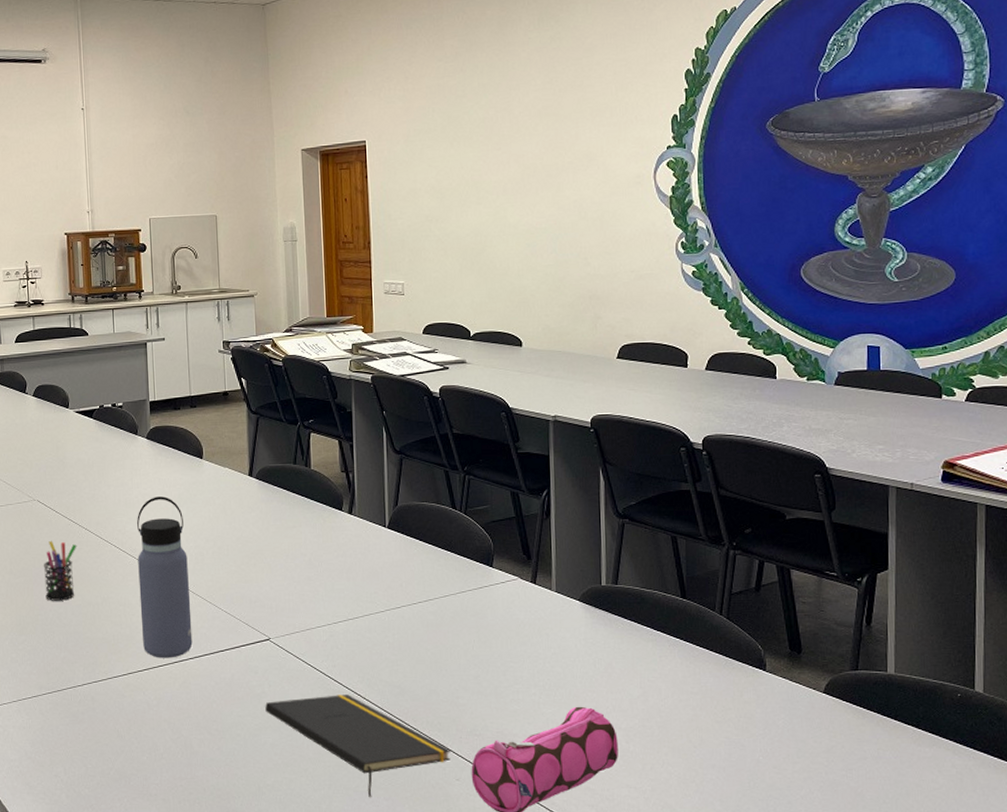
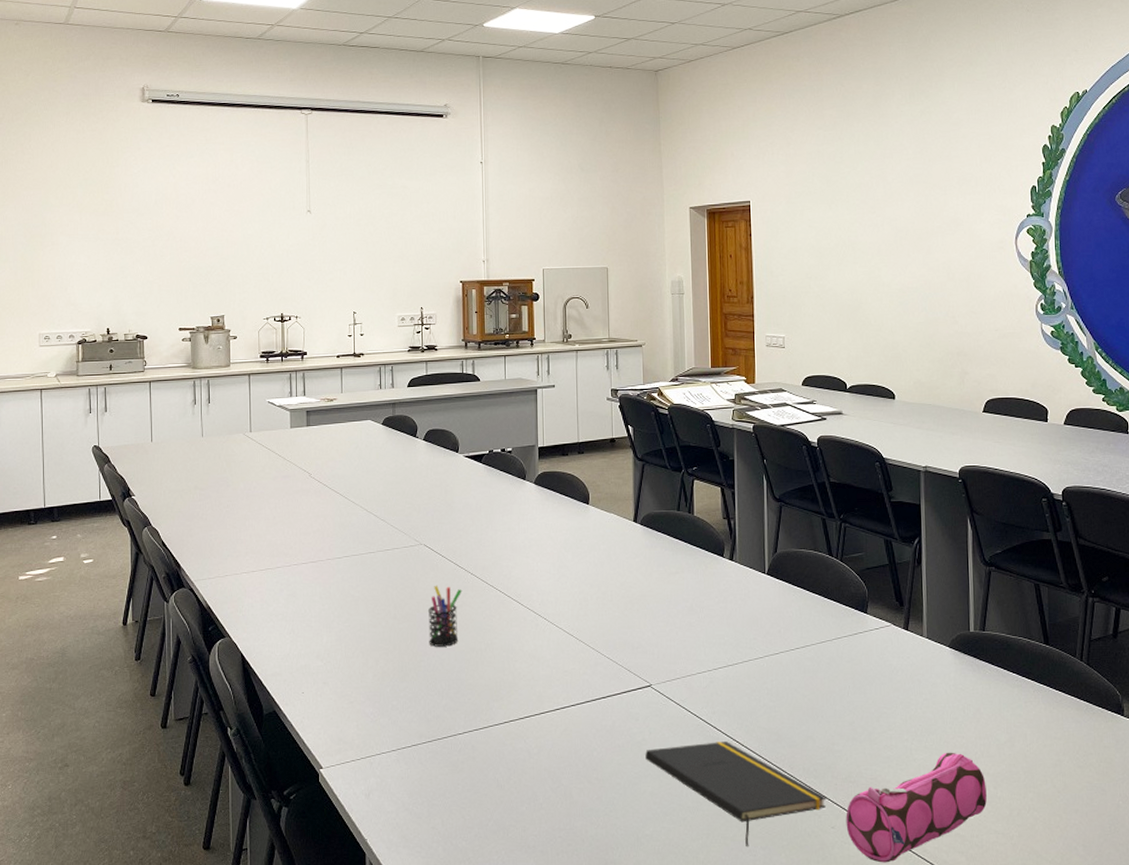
water bottle: present [137,496,193,658] -> none [522,542,575,705]

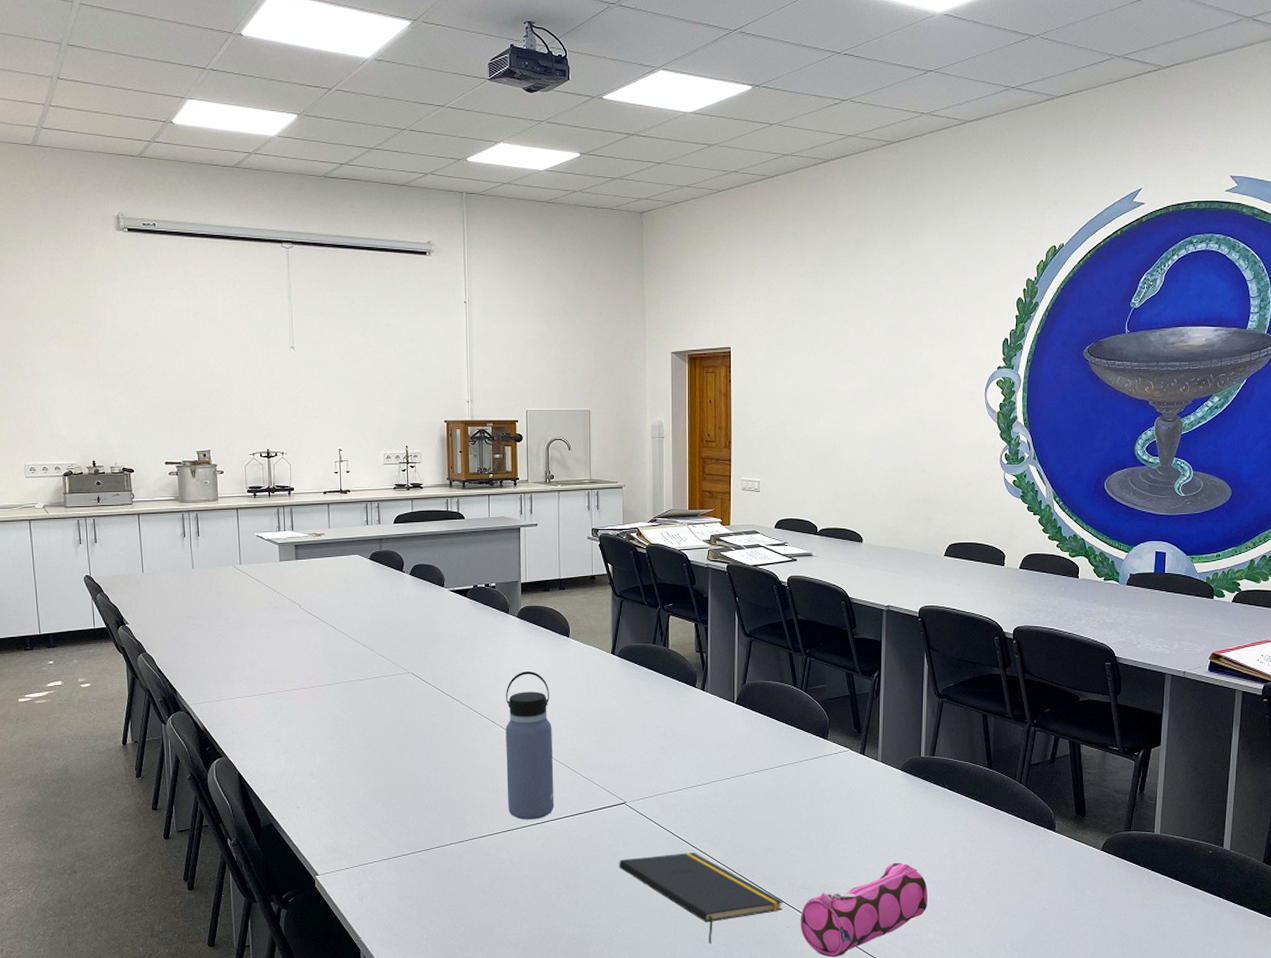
pen holder: present [428,585,463,647] -> none [416,710,449,767]
water bottle: none [522,542,575,705] -> present [505,671,554,820]

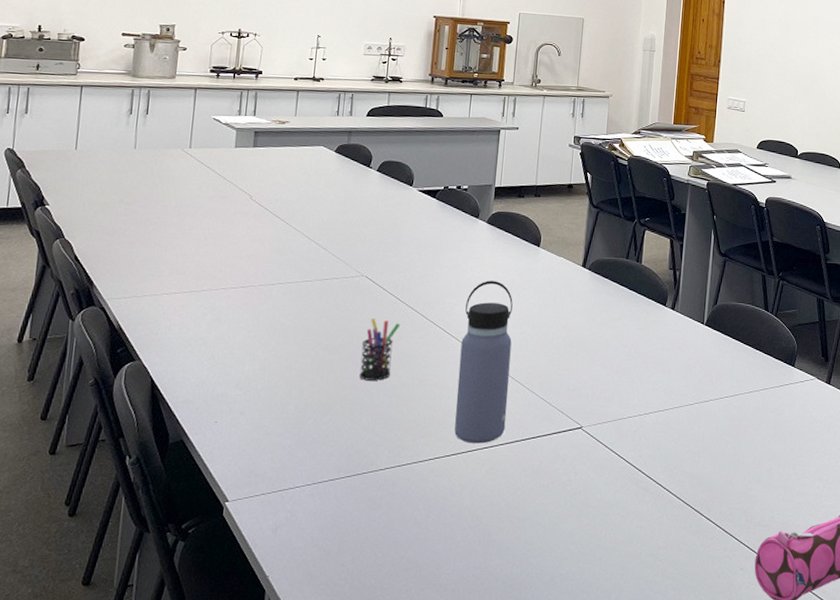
pen holder: none [416,710,449,767] -> present [359,318,401,381]
notepad: present [619,853,783,944] -> none [568,484,739,588]

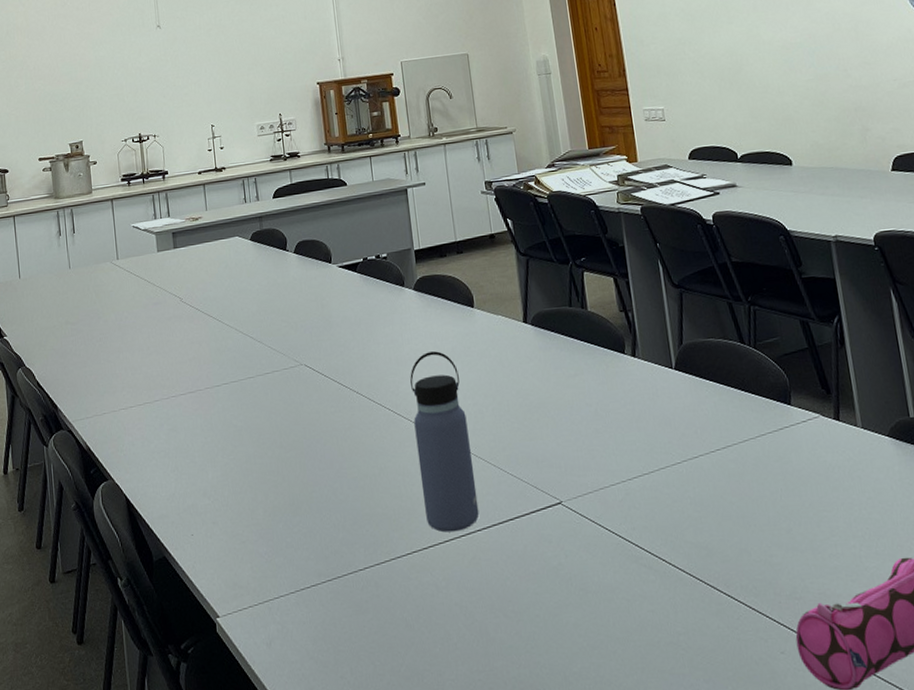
pen holder: present [359,318,401,381] -> none [315,407,350,475]

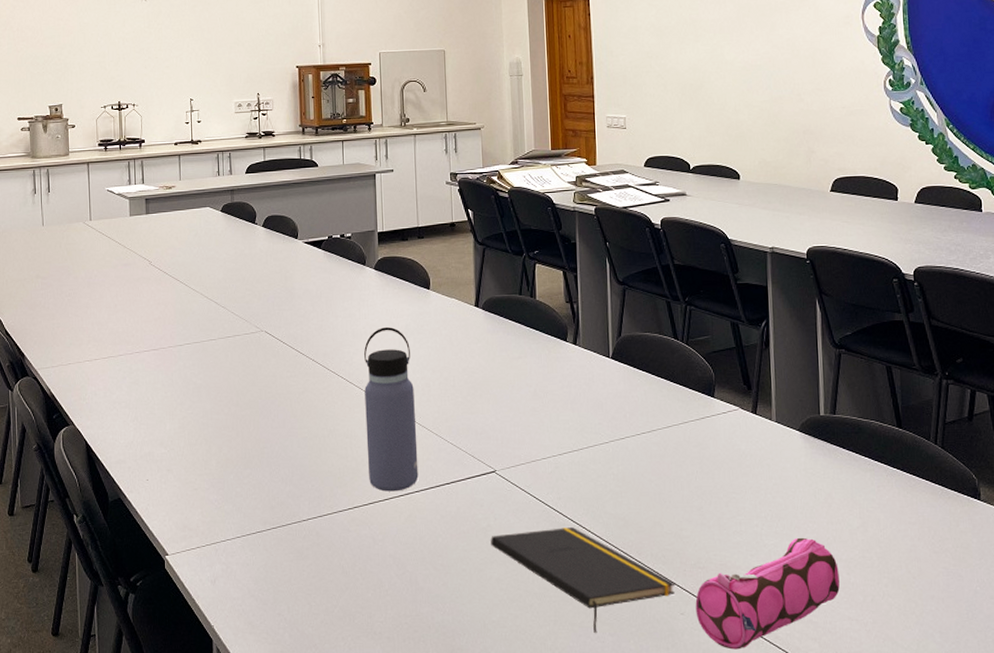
notepad: none [563,560,772,681] -> present [491,527,675,634]

